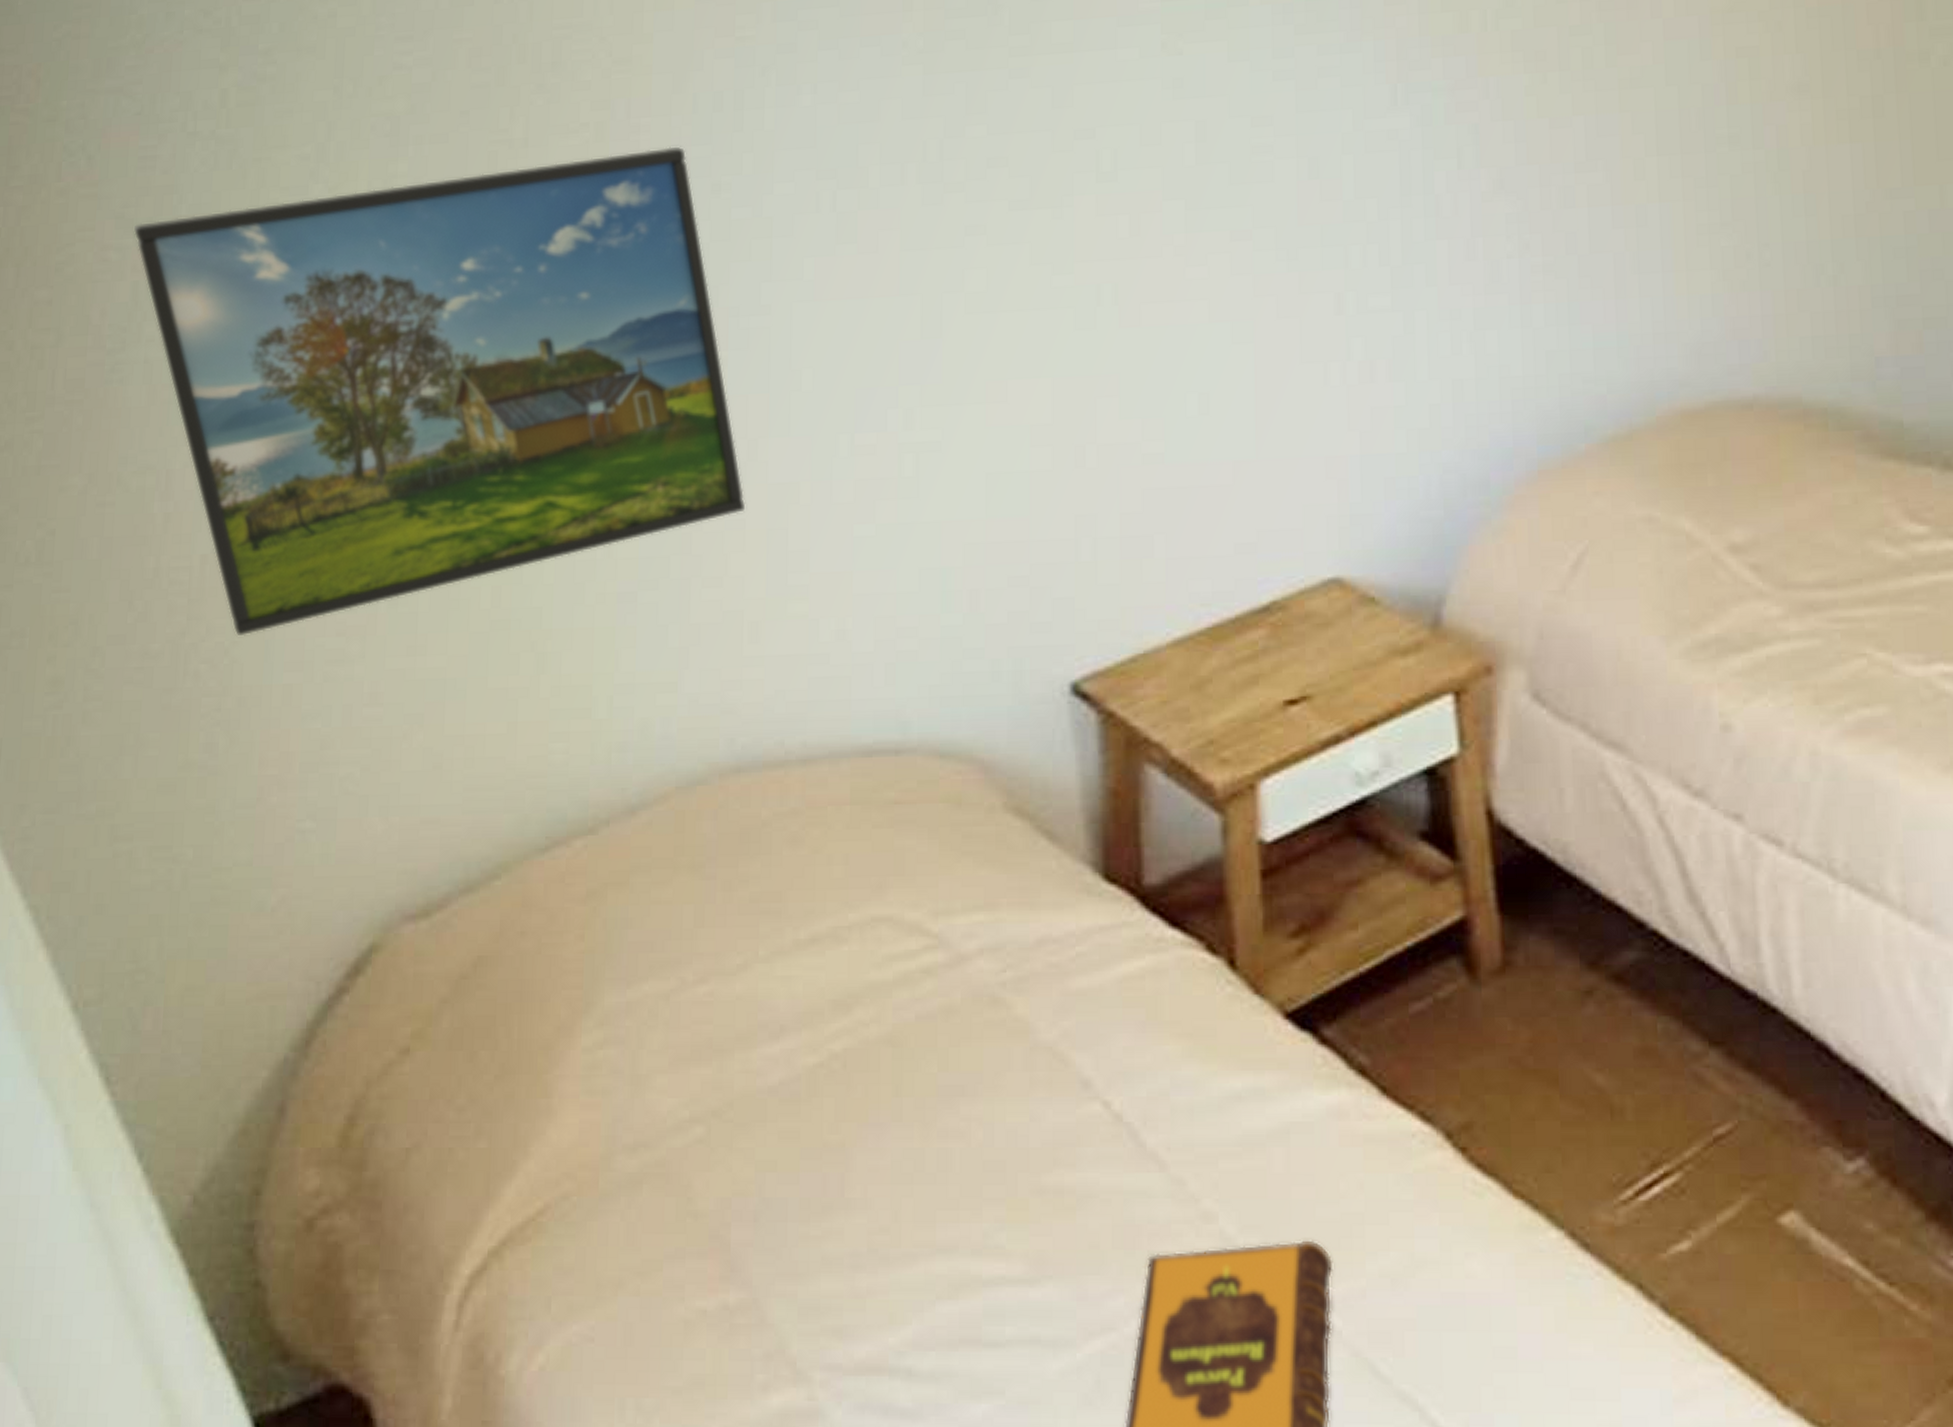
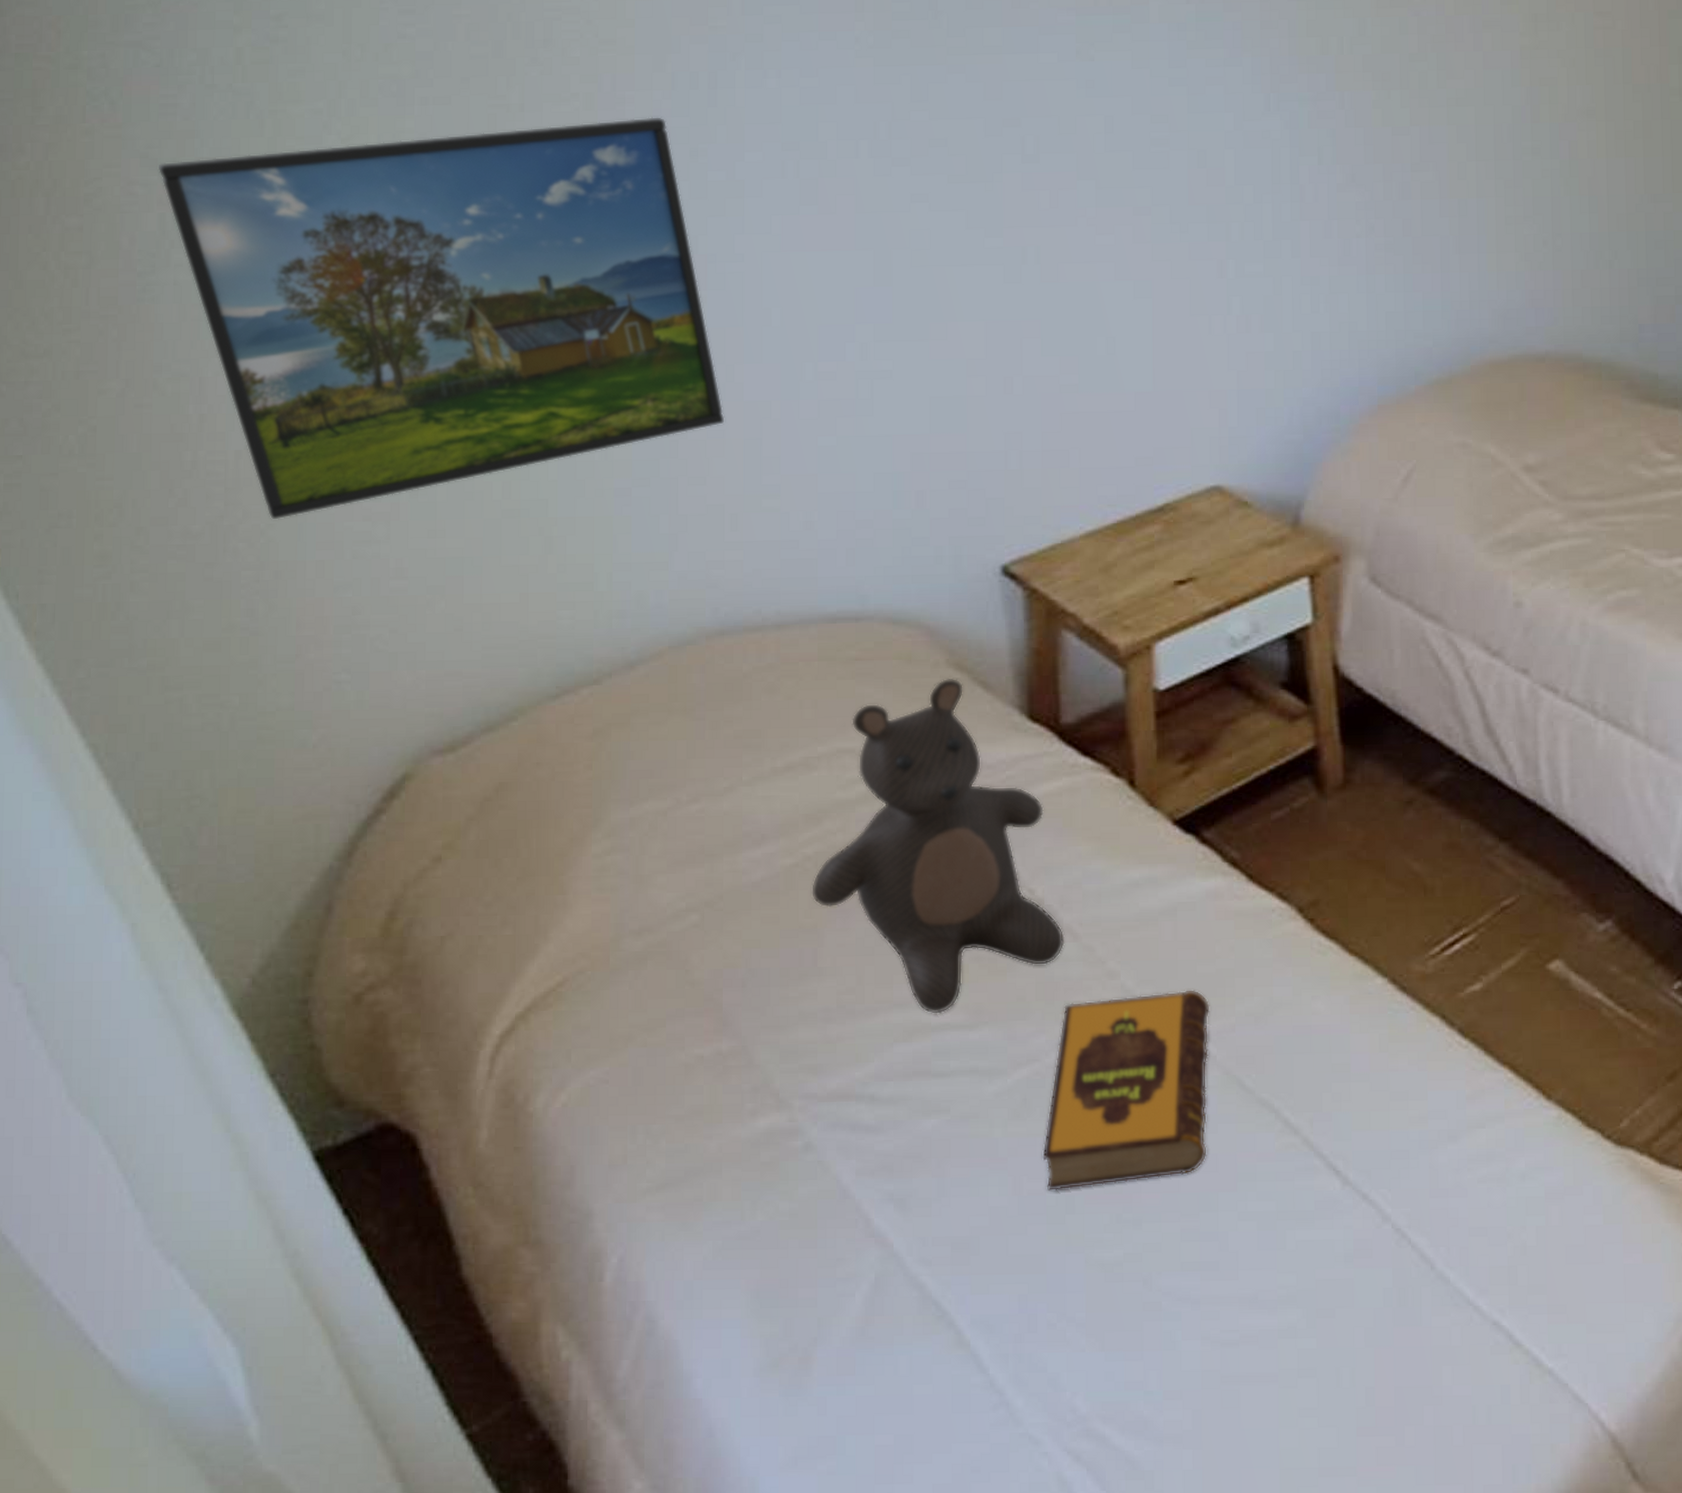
teddy bear: none [837,826,1148,1263] -> present [810,678,1065,1014]

